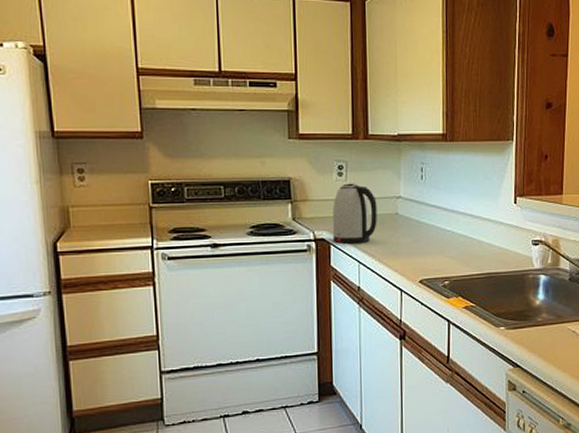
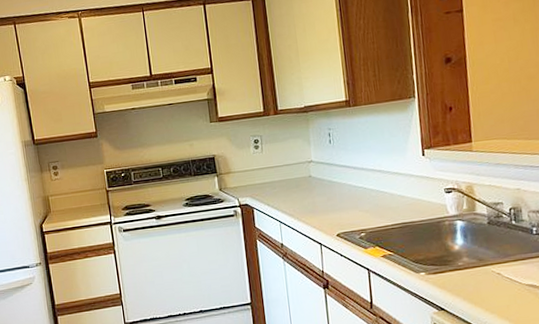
kettle: present [332,183,377,244] -> none [252,153,293,207]

